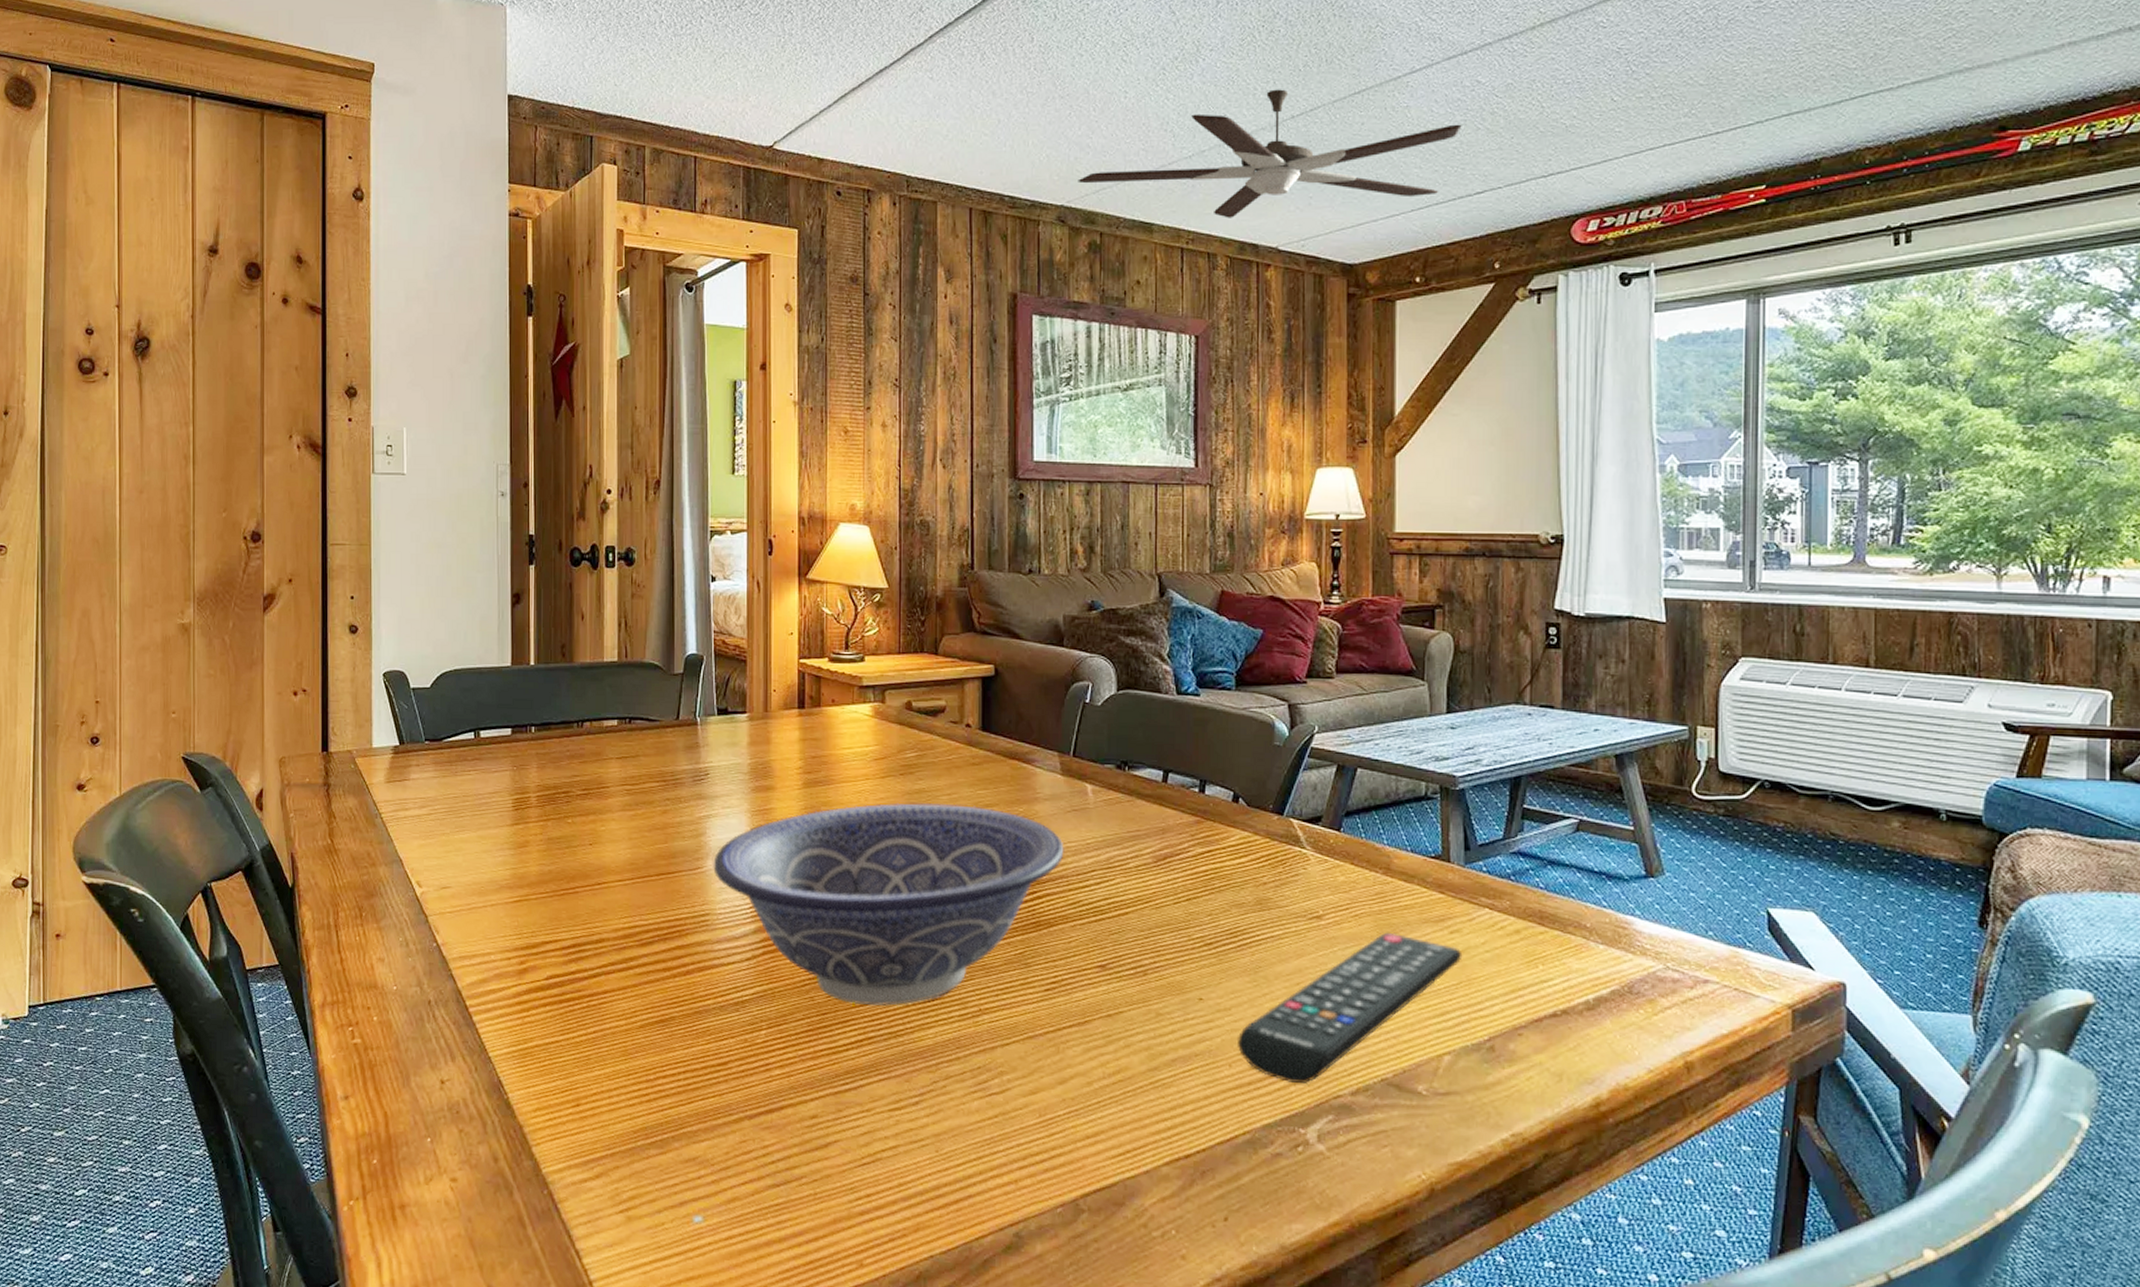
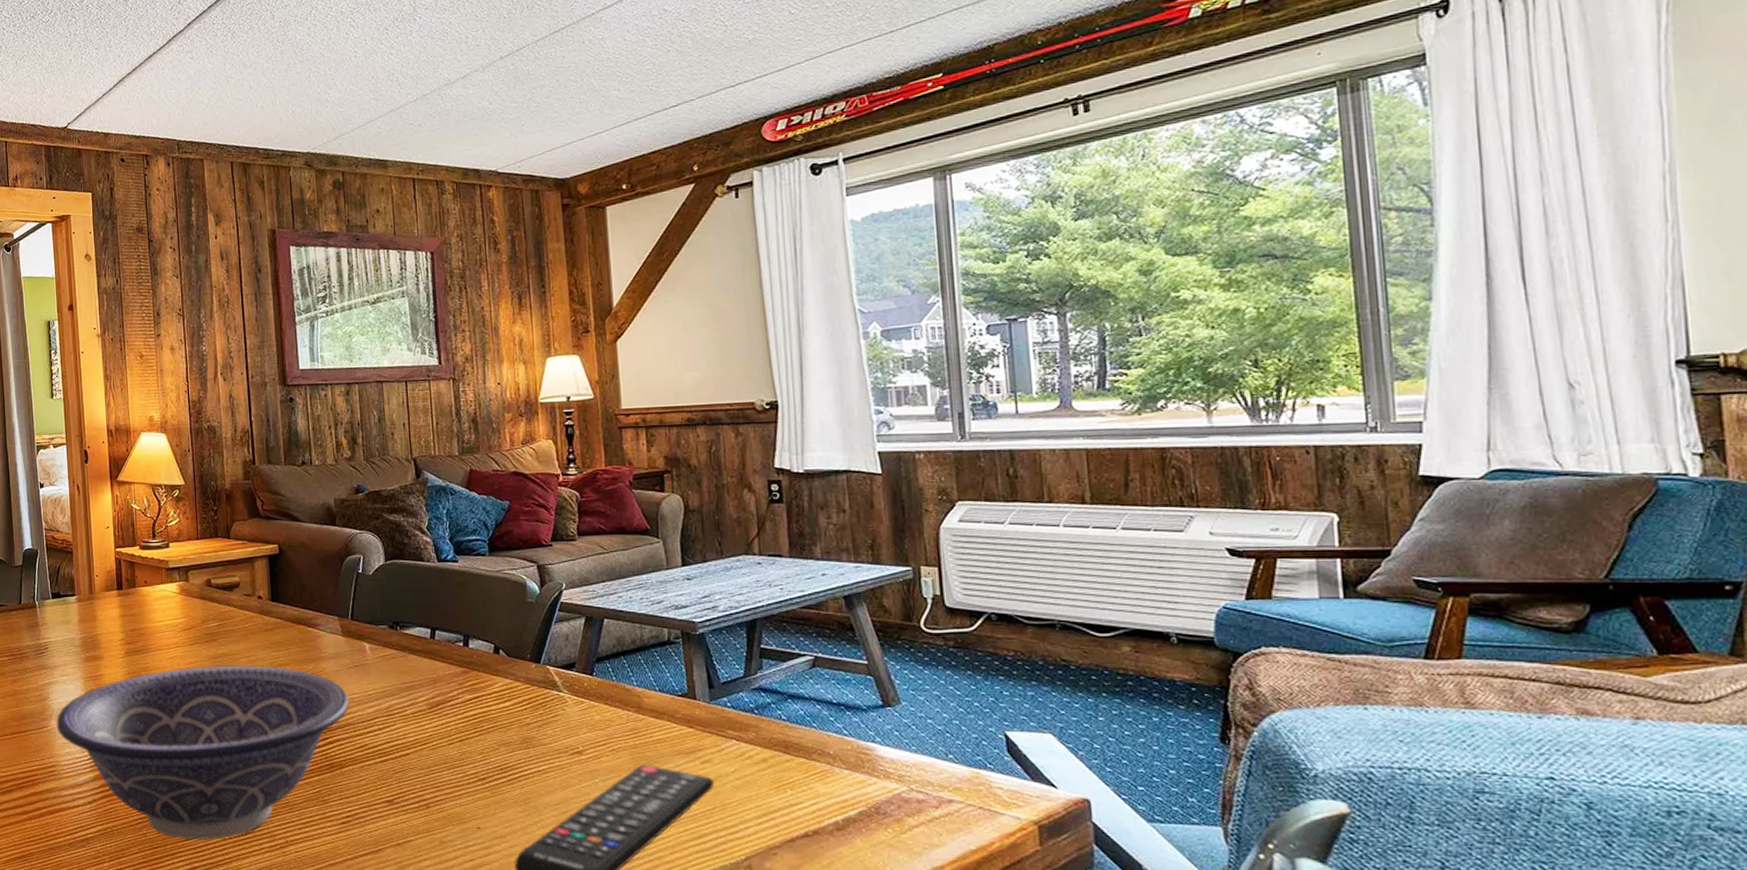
ceiling fan: present [1078,89,1462,218] -> none [320,35,654,150]

